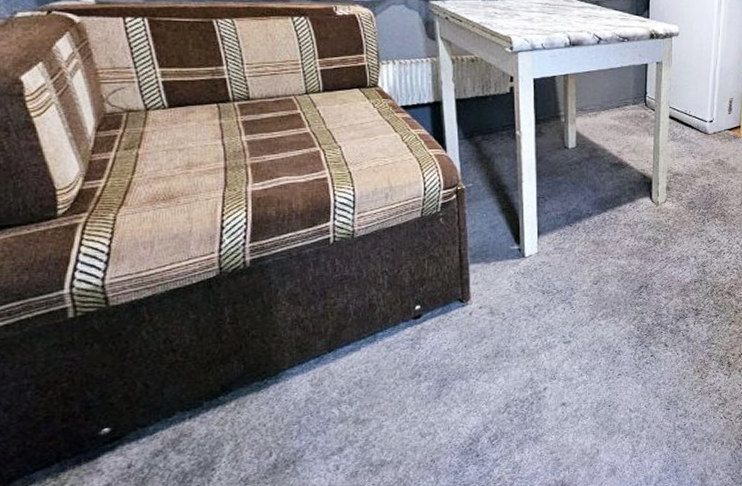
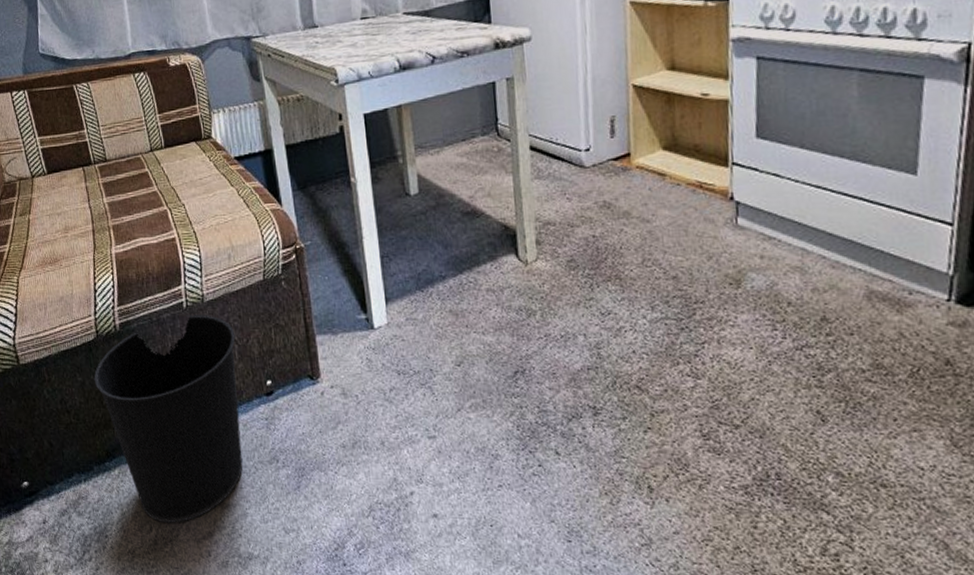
wastebasket: none [212,249,386,447] -> present [94,315,243,524]

